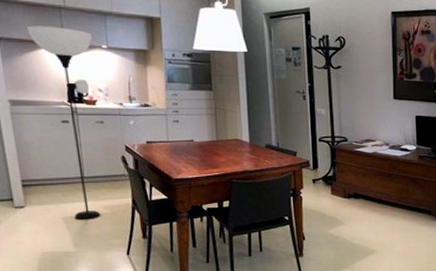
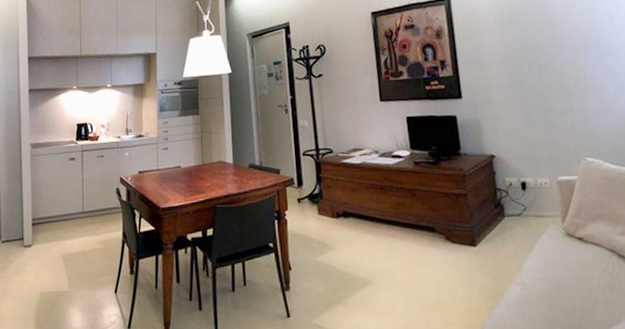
floor lamp: present [27,25,101,219] -> none [51,73,99,256]

